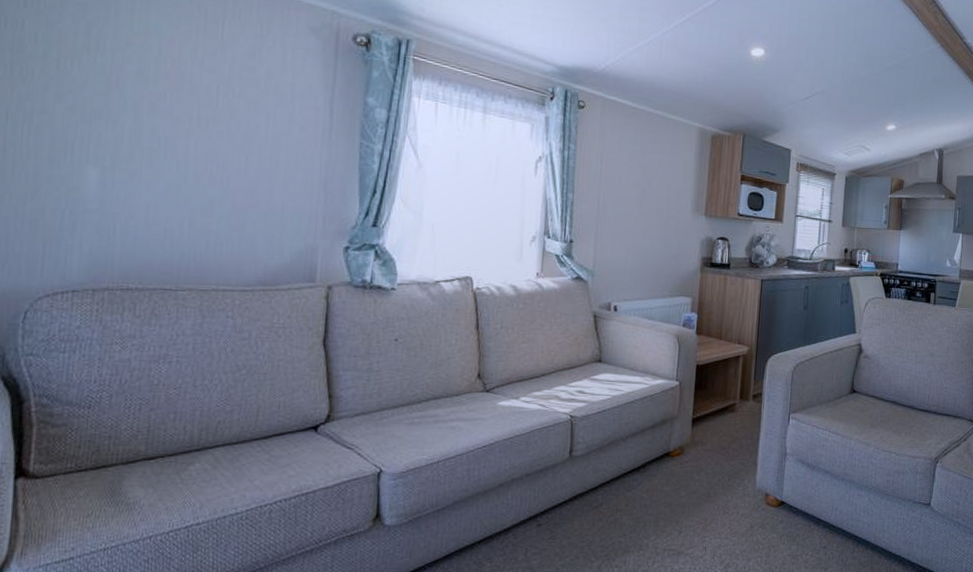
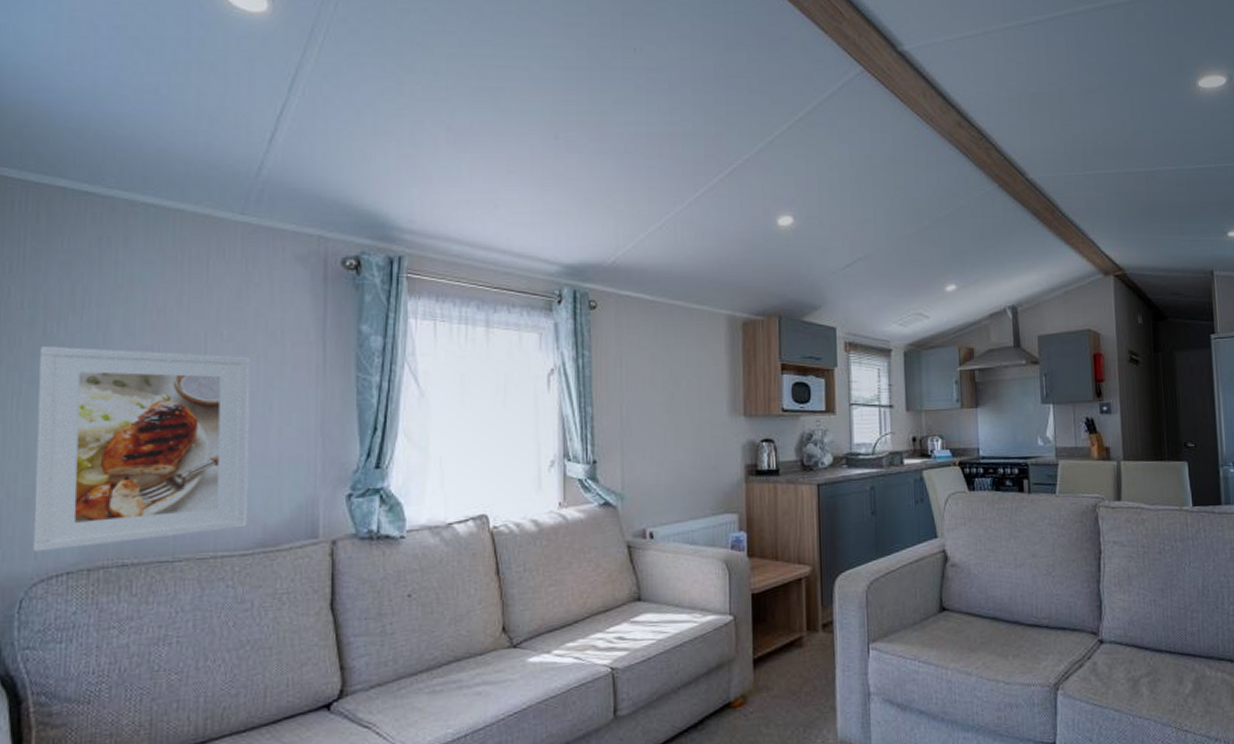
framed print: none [39,81,260,270] -> present [32,346,251,551]

